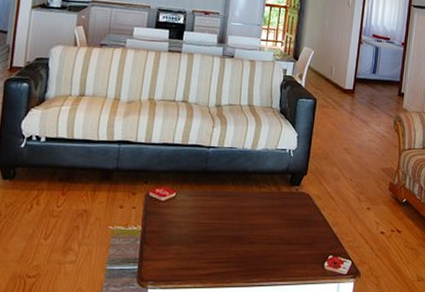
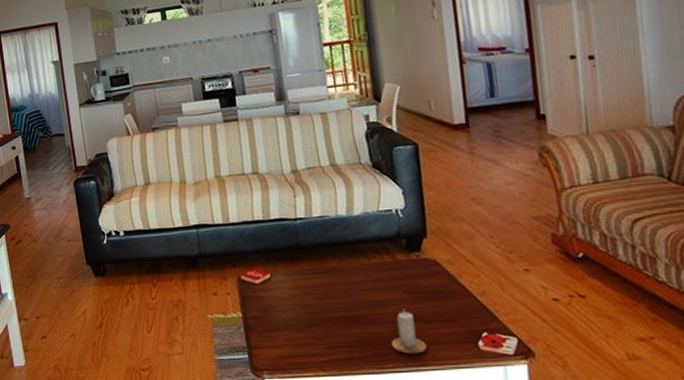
candle: none [261,235,288,271] -> present [392,312,428,354]

